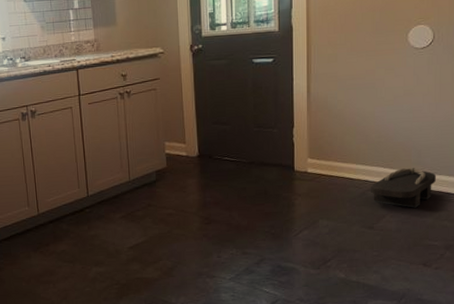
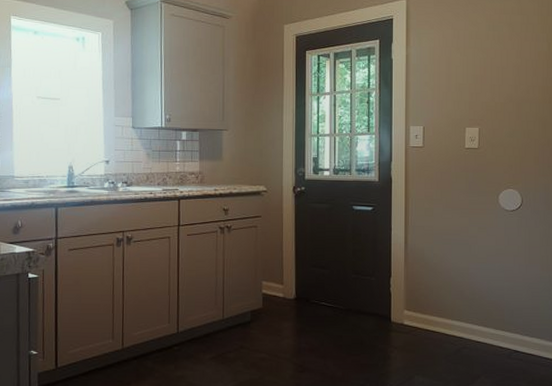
sandal: present [370,168,436,208] -> none [465,328,528,370]

